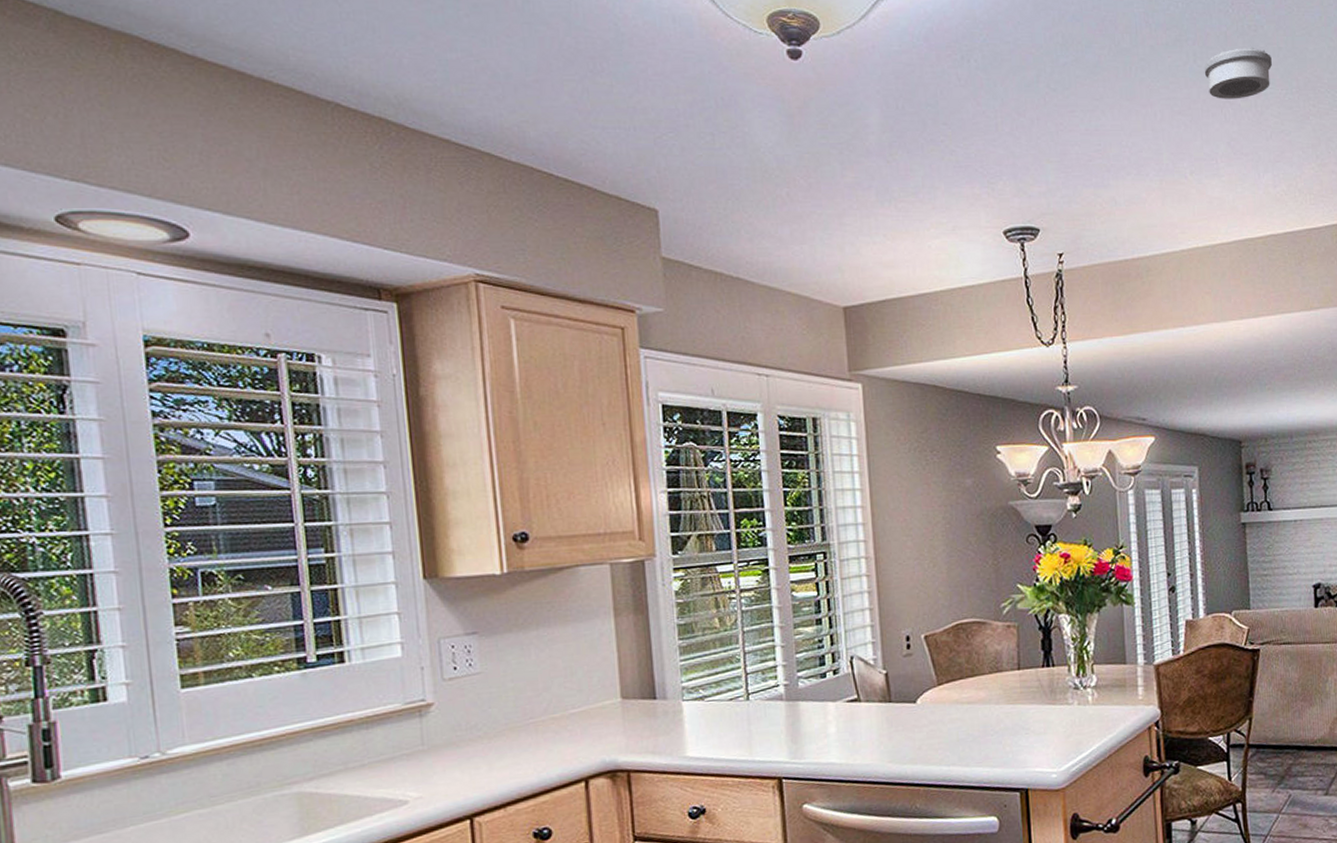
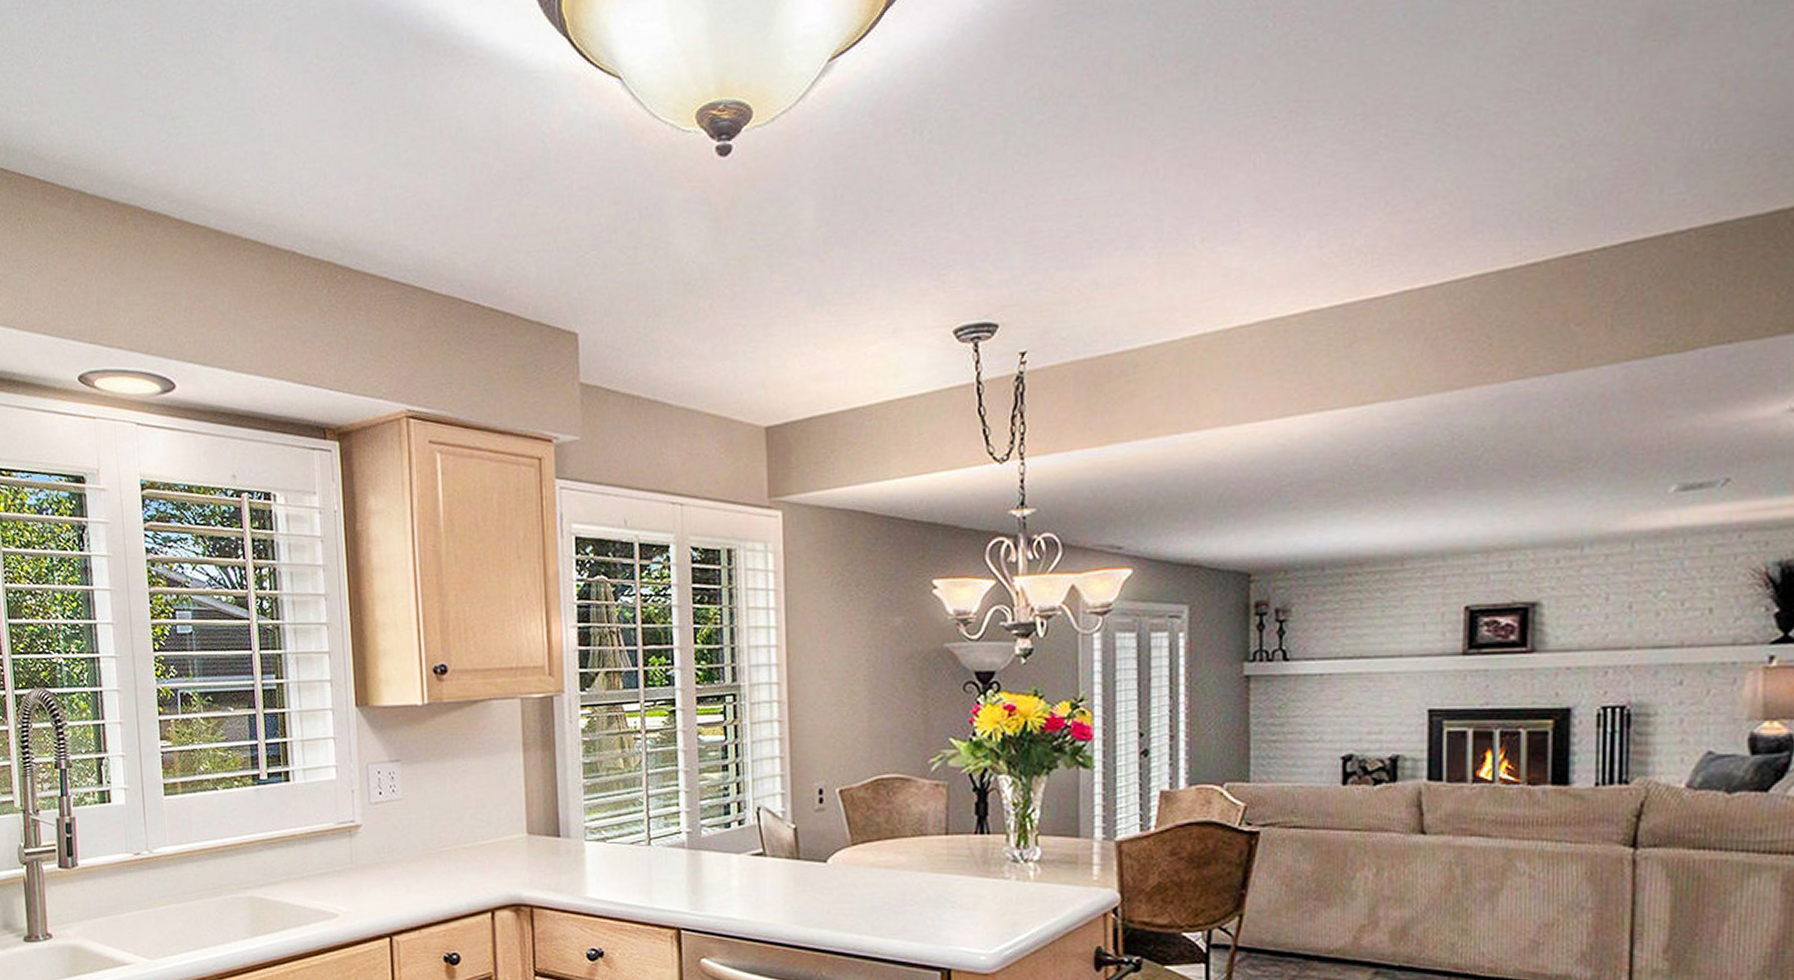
smoke detector: present [1204,47,1272,99] -> none [1228,68,1327,142]

